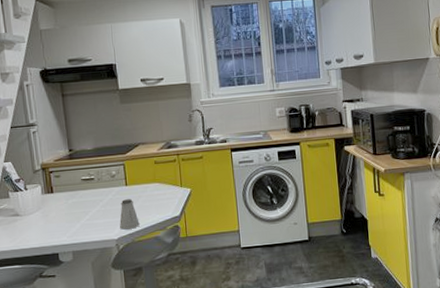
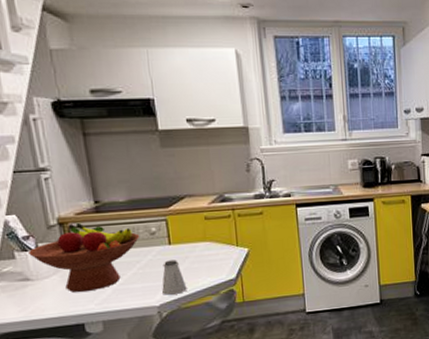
fruit bowl: none [19,167,103,227] -> present [29,222,140,293]

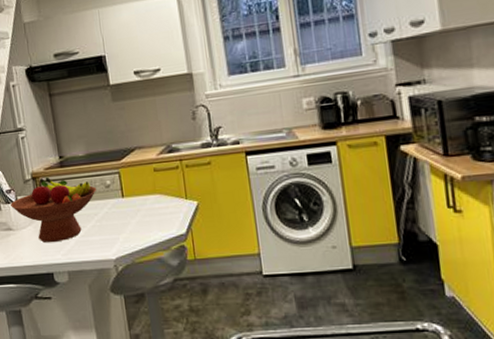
saltshaker: present [162,260,187,295] -> none [117,213,140,249]

